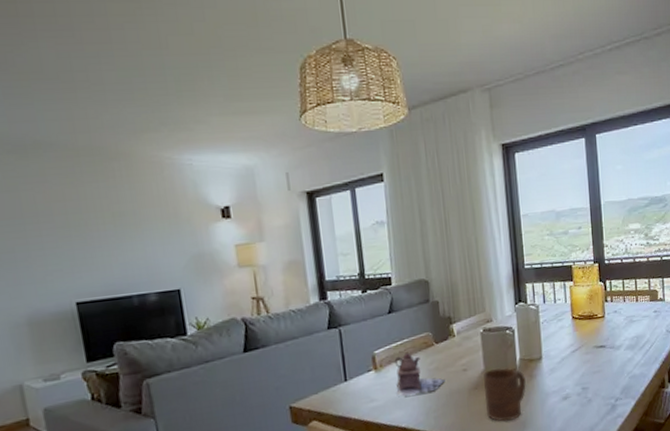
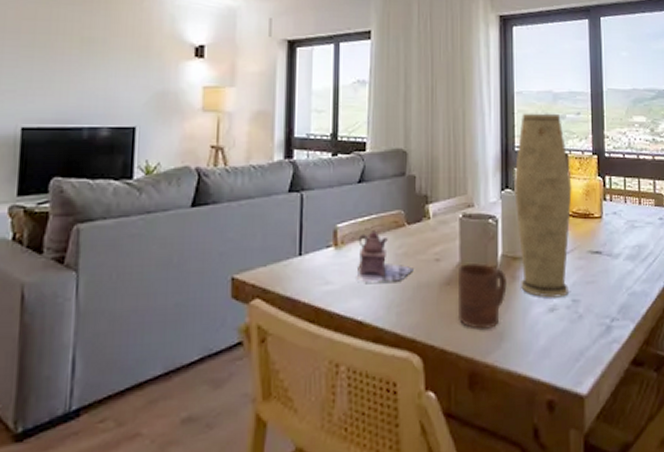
vase: none [525,230,579,389] -> present [514,113,572,298]

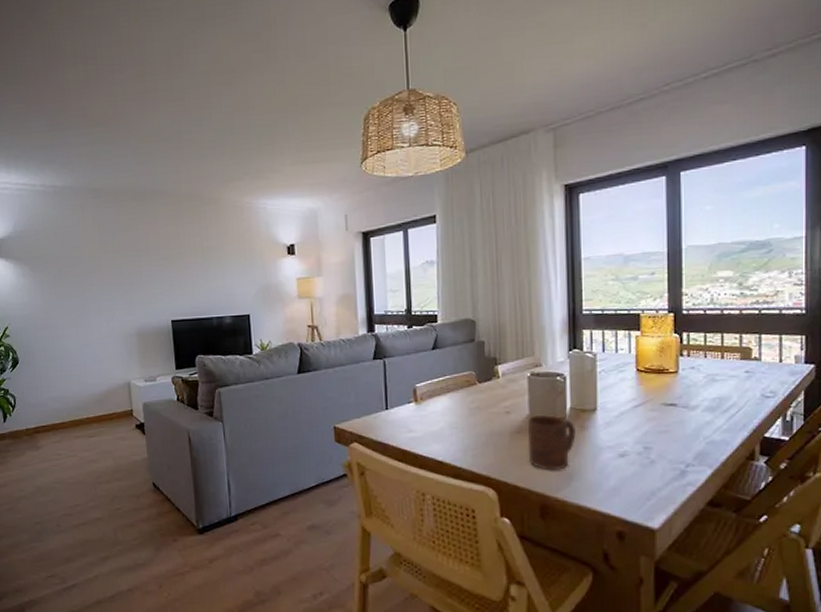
teapot: present [358,230,414,283] -> none [435,388,486,431]
vase: present [514,113,572,298] -> none [582,275,645,445]

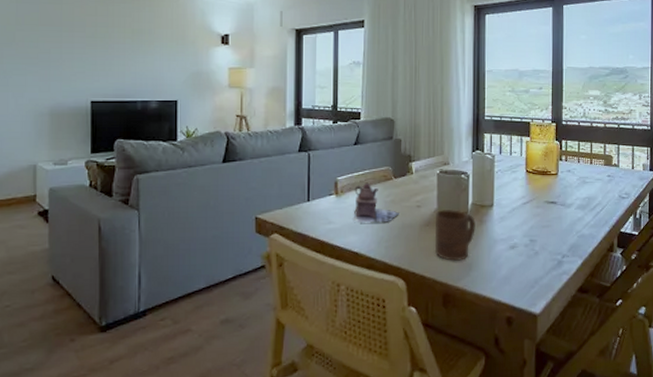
teapot: none [435,388,486,431] -> present [354,182,399,223]

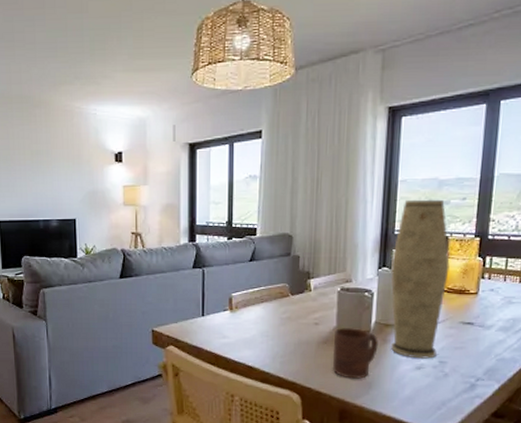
teapot: present [354,182,399,223] -> none [249,299,296,339]
vase: none [483,88,533,238] -> present [391,199,450,359]

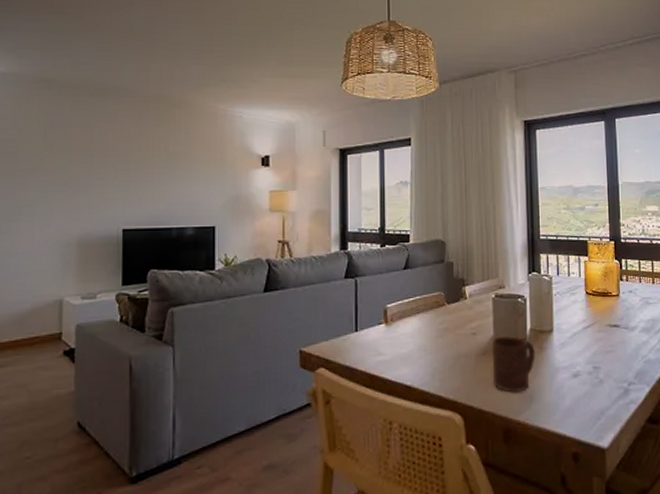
vase: present [391,199,450,359] -> none [540,205,592,366]

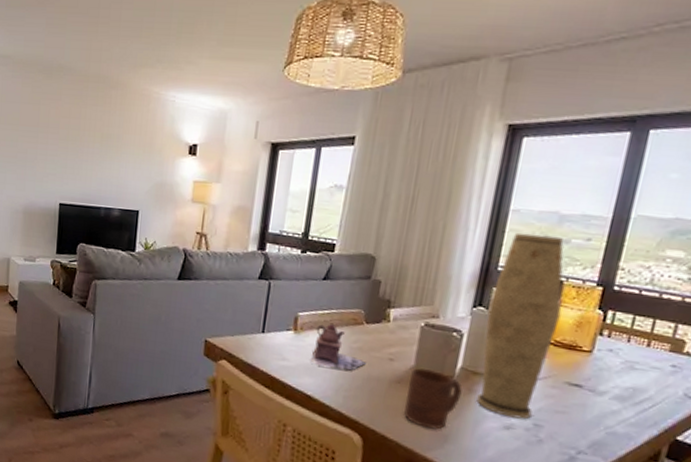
teapot: none [405,309,454,354] -> present [311,323,366,370]
vase: none [540,205,592,366] -> present [476,232,564,419]

